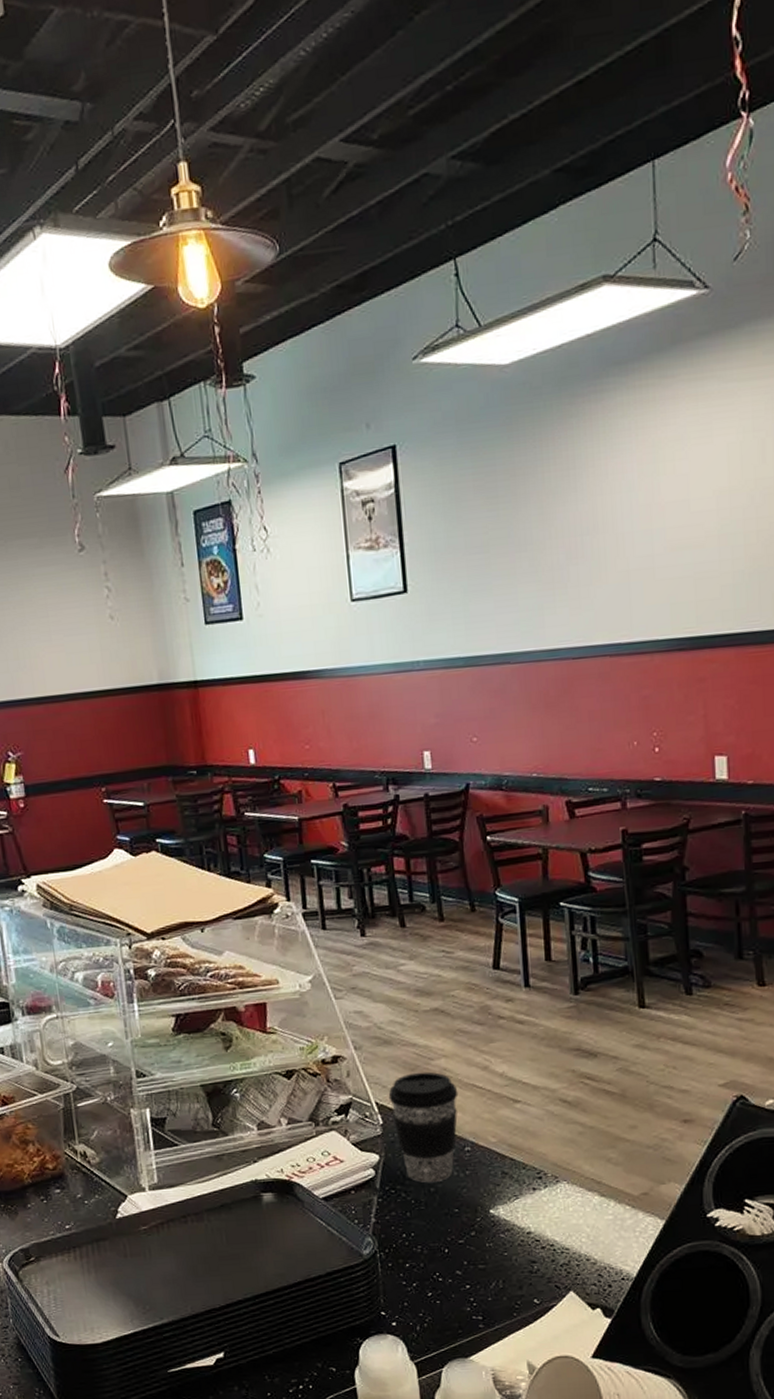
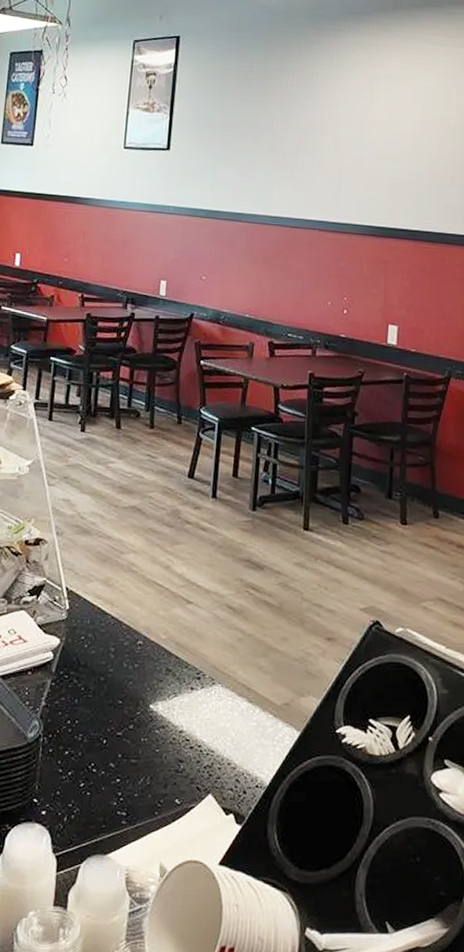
coffee cup: present [388,1071,459,1183] -> none [78,563,141,672]

